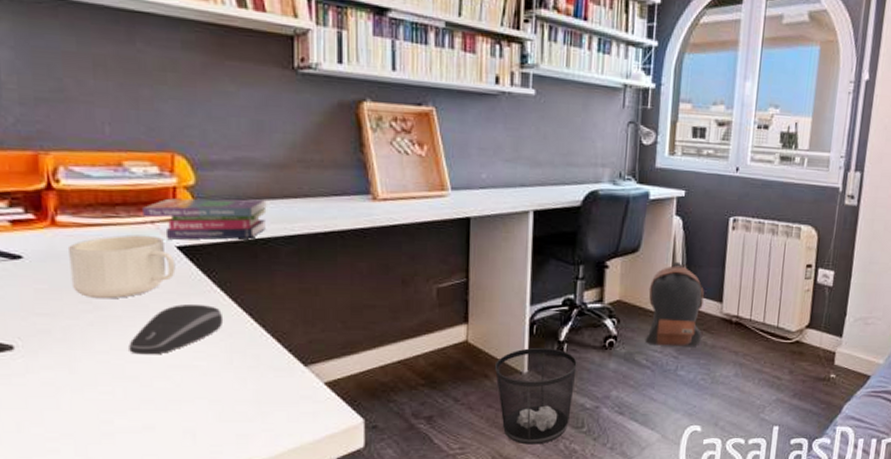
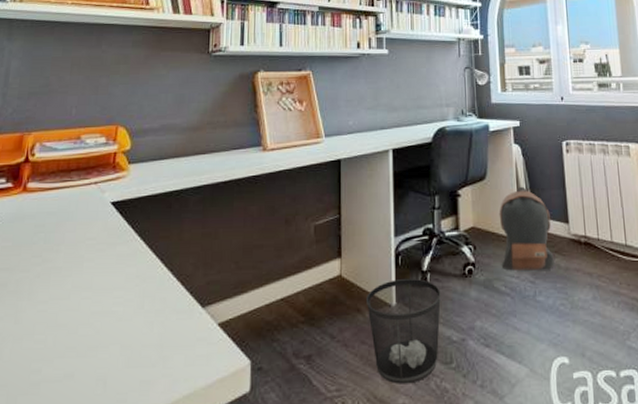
cup: present [69,235,176,299] -> none [29,194,109,253]
computer mouse: present [129,303,224,355] -> none [63,252,141,303]
books: present [143,198,267,240] -> none [90,158,182,197]

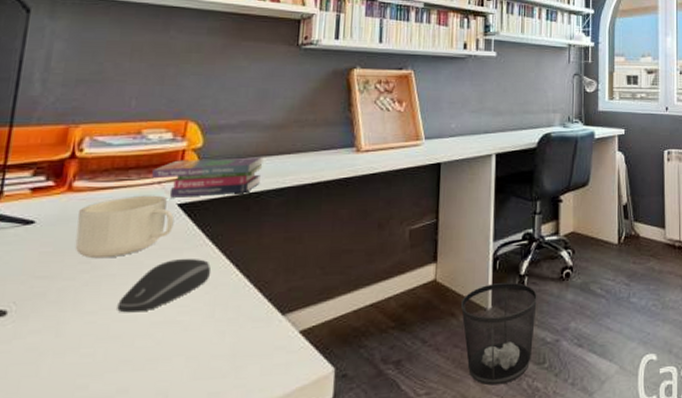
cup: none [29,194,109,253] -> present [75,195,175,259]
computer mouse: none [63,252,141,303] -> present [117,258,212,313]
books: none [90,158,182,197] -> present [152,157,264,198]
backpack: present [499,186,556,272] -> none [598,192,650,275]

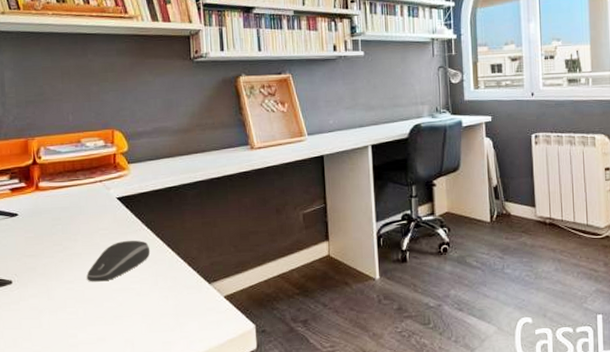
cup: present [75,195,175,259] -> none [47,191,117,242]
books: present [152,157,264,198] -> none [94,157,177,193]
waste bin: present [460,282,537,386] -> none [352,256,419,341]

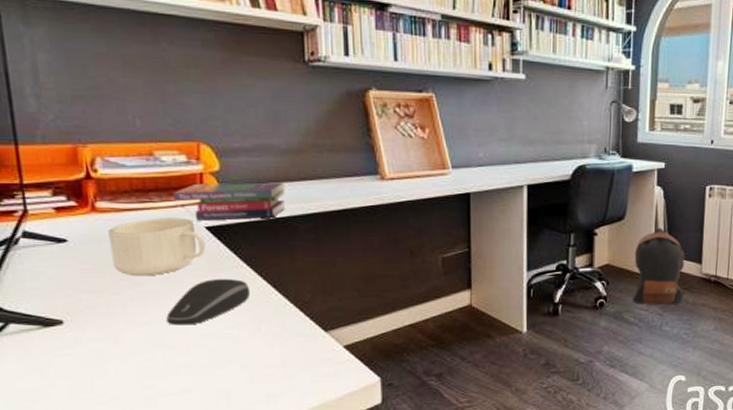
cup: none [47,191,117,242] -> present [108,217,206,276]
books: none [94,157,177,193] -> present [173,182,286,221]
backpack: none [471,175,522,249] -> present [632,228,685,305]

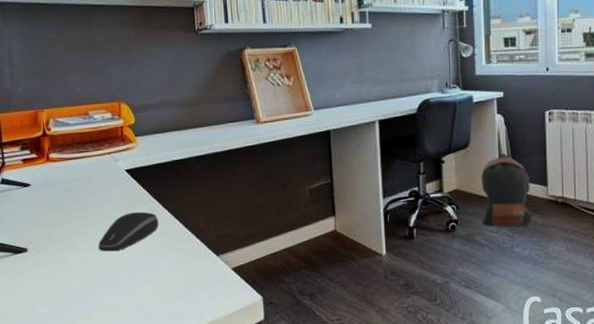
cup: present [108,217,206,276] -> none [58,163,126,212]
books: present [173,182,286,221] -> none [102,130,184,165]

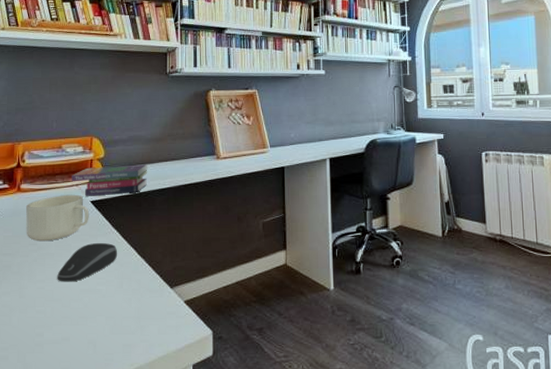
cup: none [58,163,126,212] -> present [26,194,89,242]
books: none [102,130,184,165] -> present [72,164,148,196]
backpack: present [481,153,533,228] -> none [423,191,473,264]

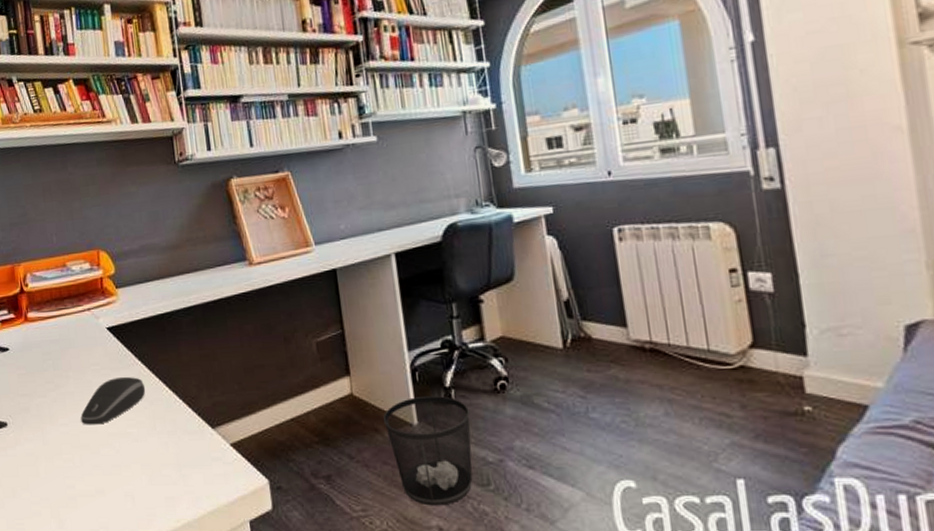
cup: present [26,194,89,242] -> none [37,320,108,379]
books: present [72,164,148,196] -> none [81,278,169,322]
waste bin: none [307,267,372,353] -> present [382,395,473,506]

